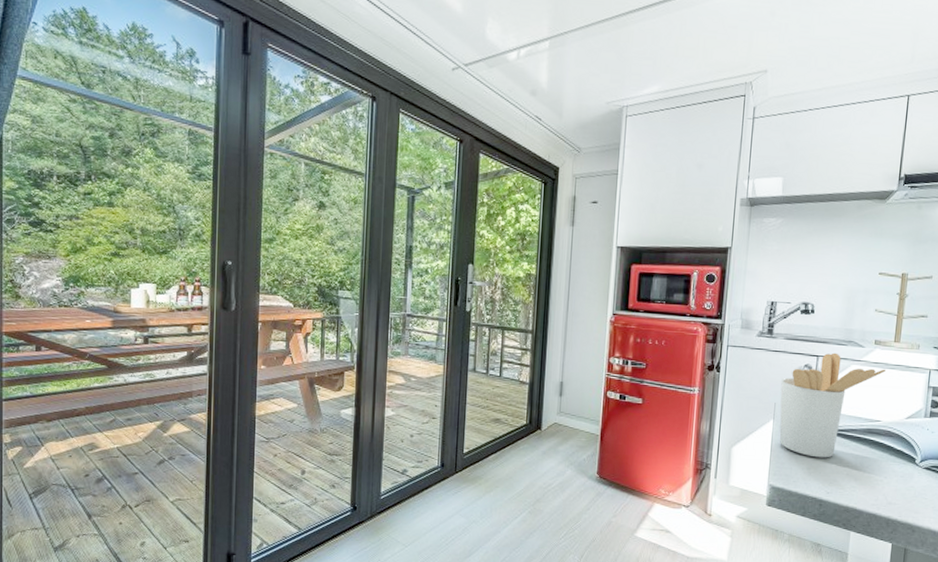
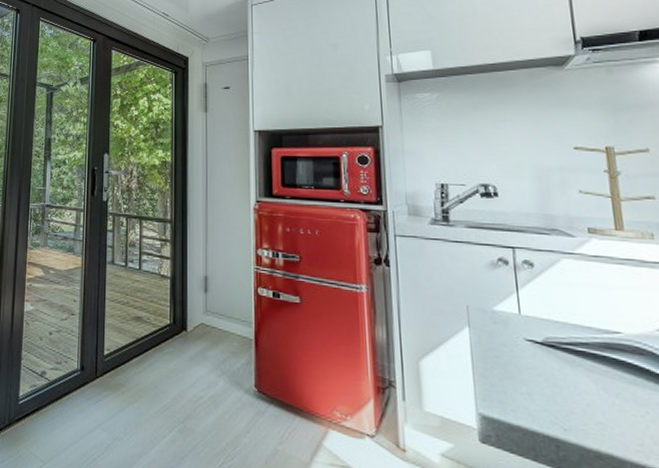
utensil holder: present [779,352,886,458] -> none [470,243,612,381]

